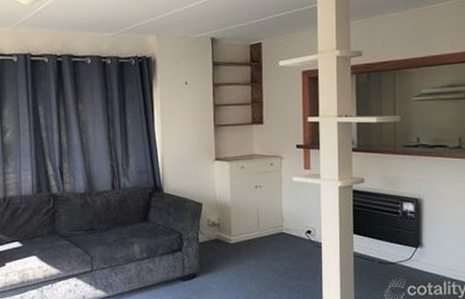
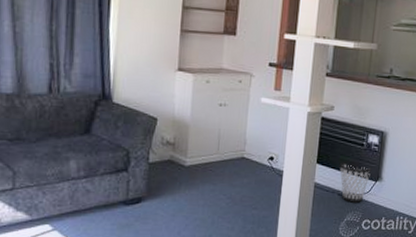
wastebasket: none [376,230,411,270] -> present [339,161,372,203]

